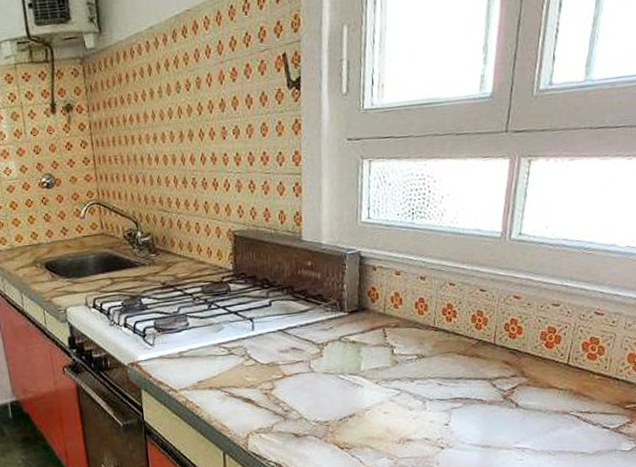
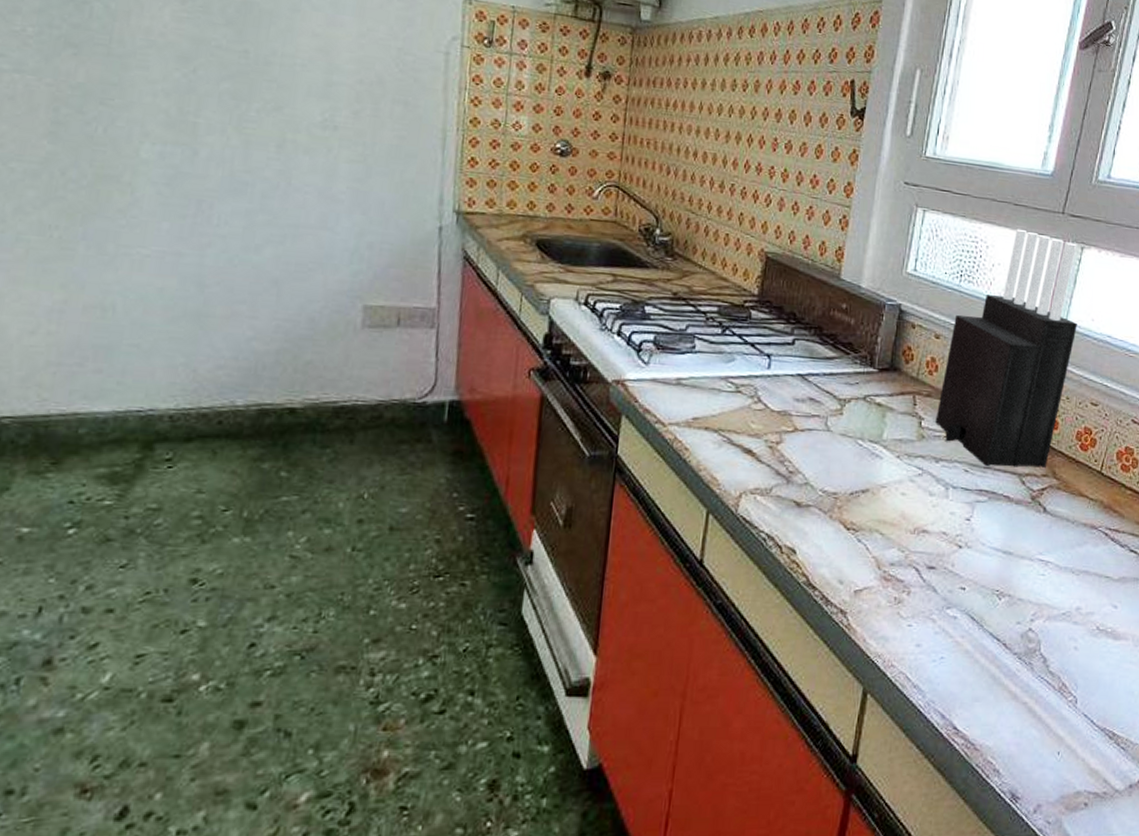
knife block: none [406,156,532,377] -> present [935,228,1077,468]

